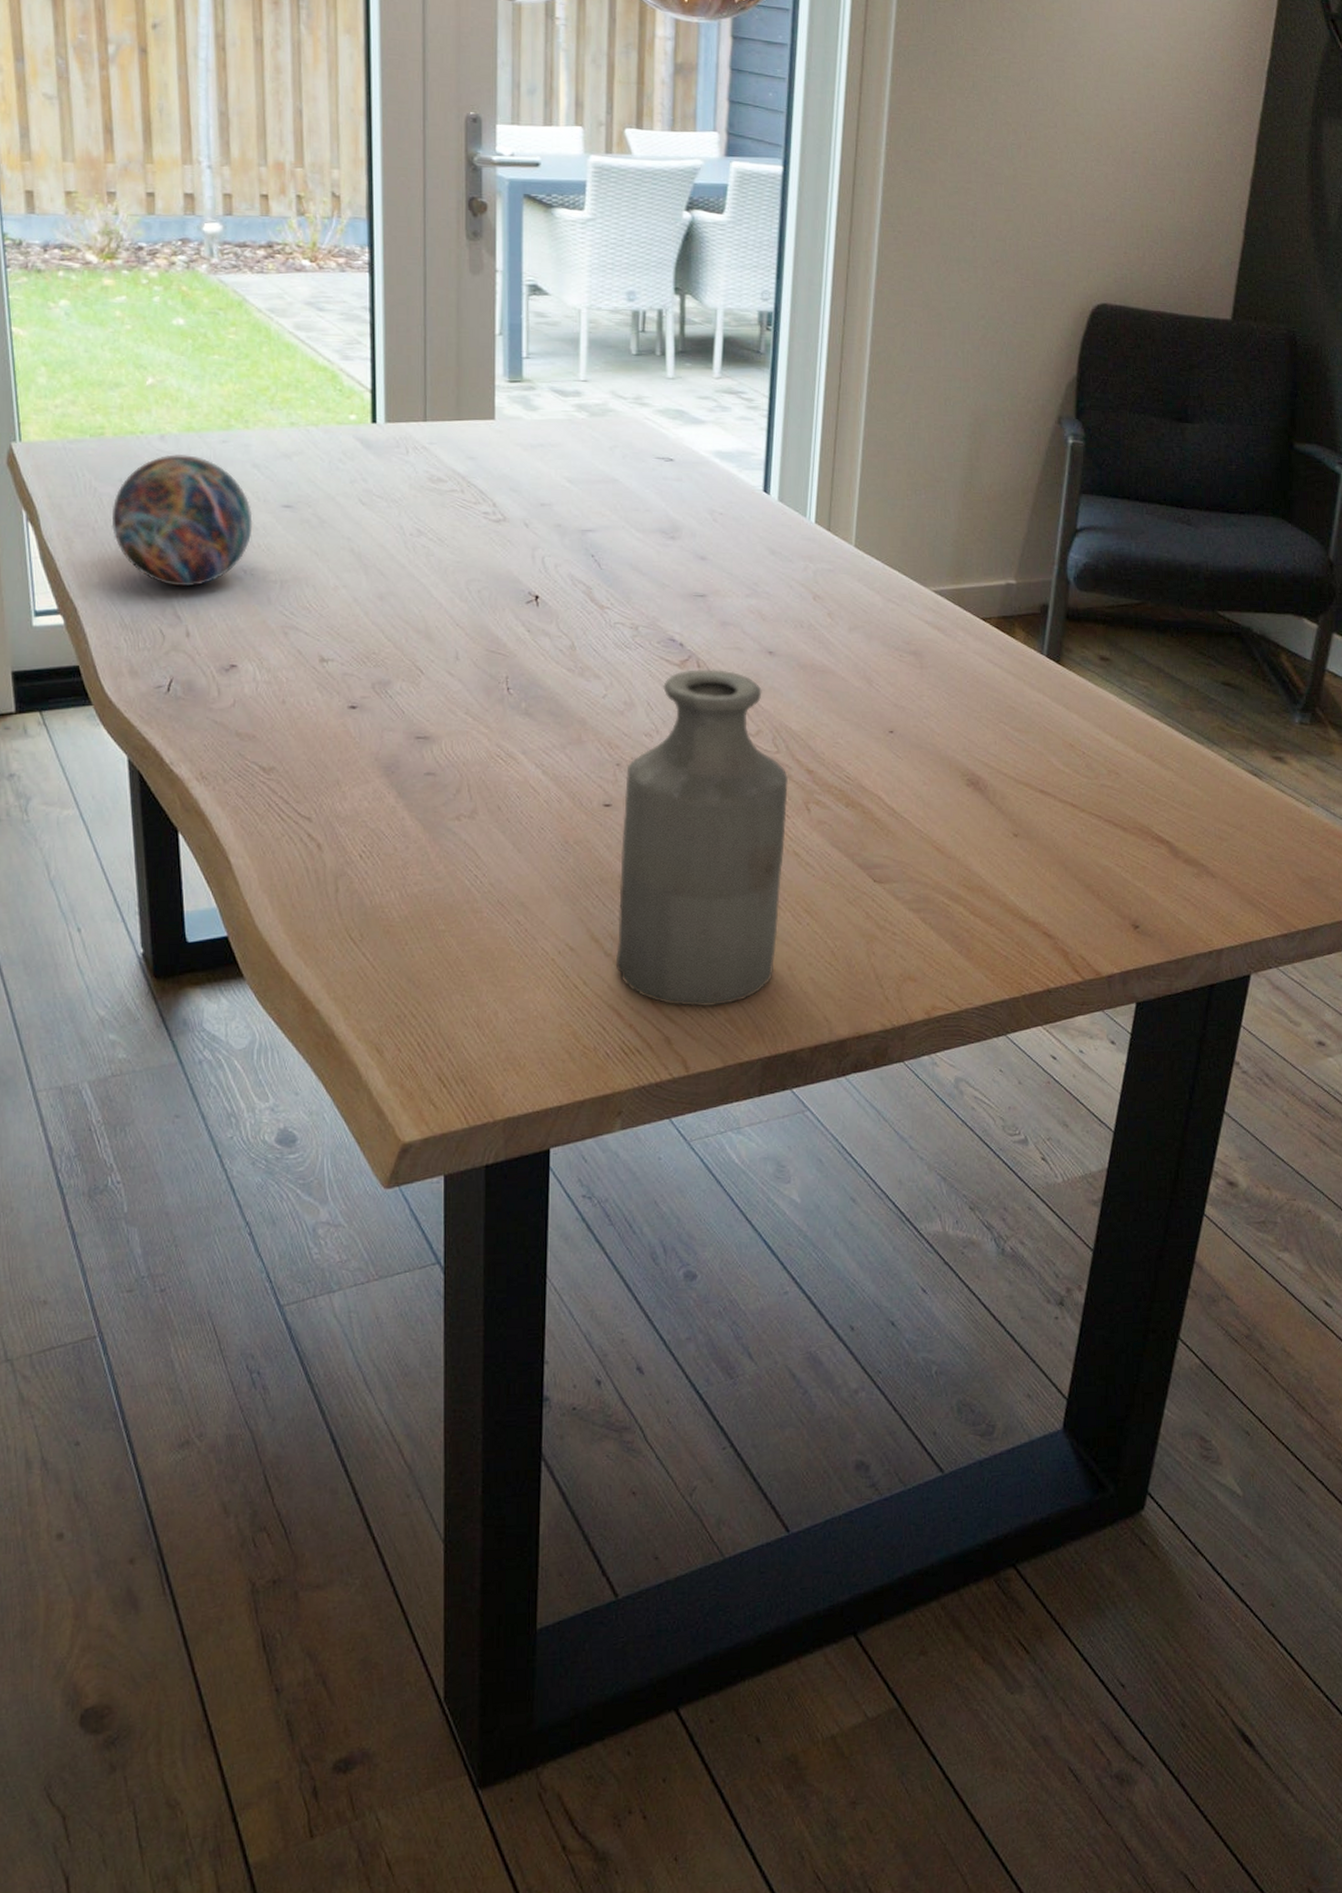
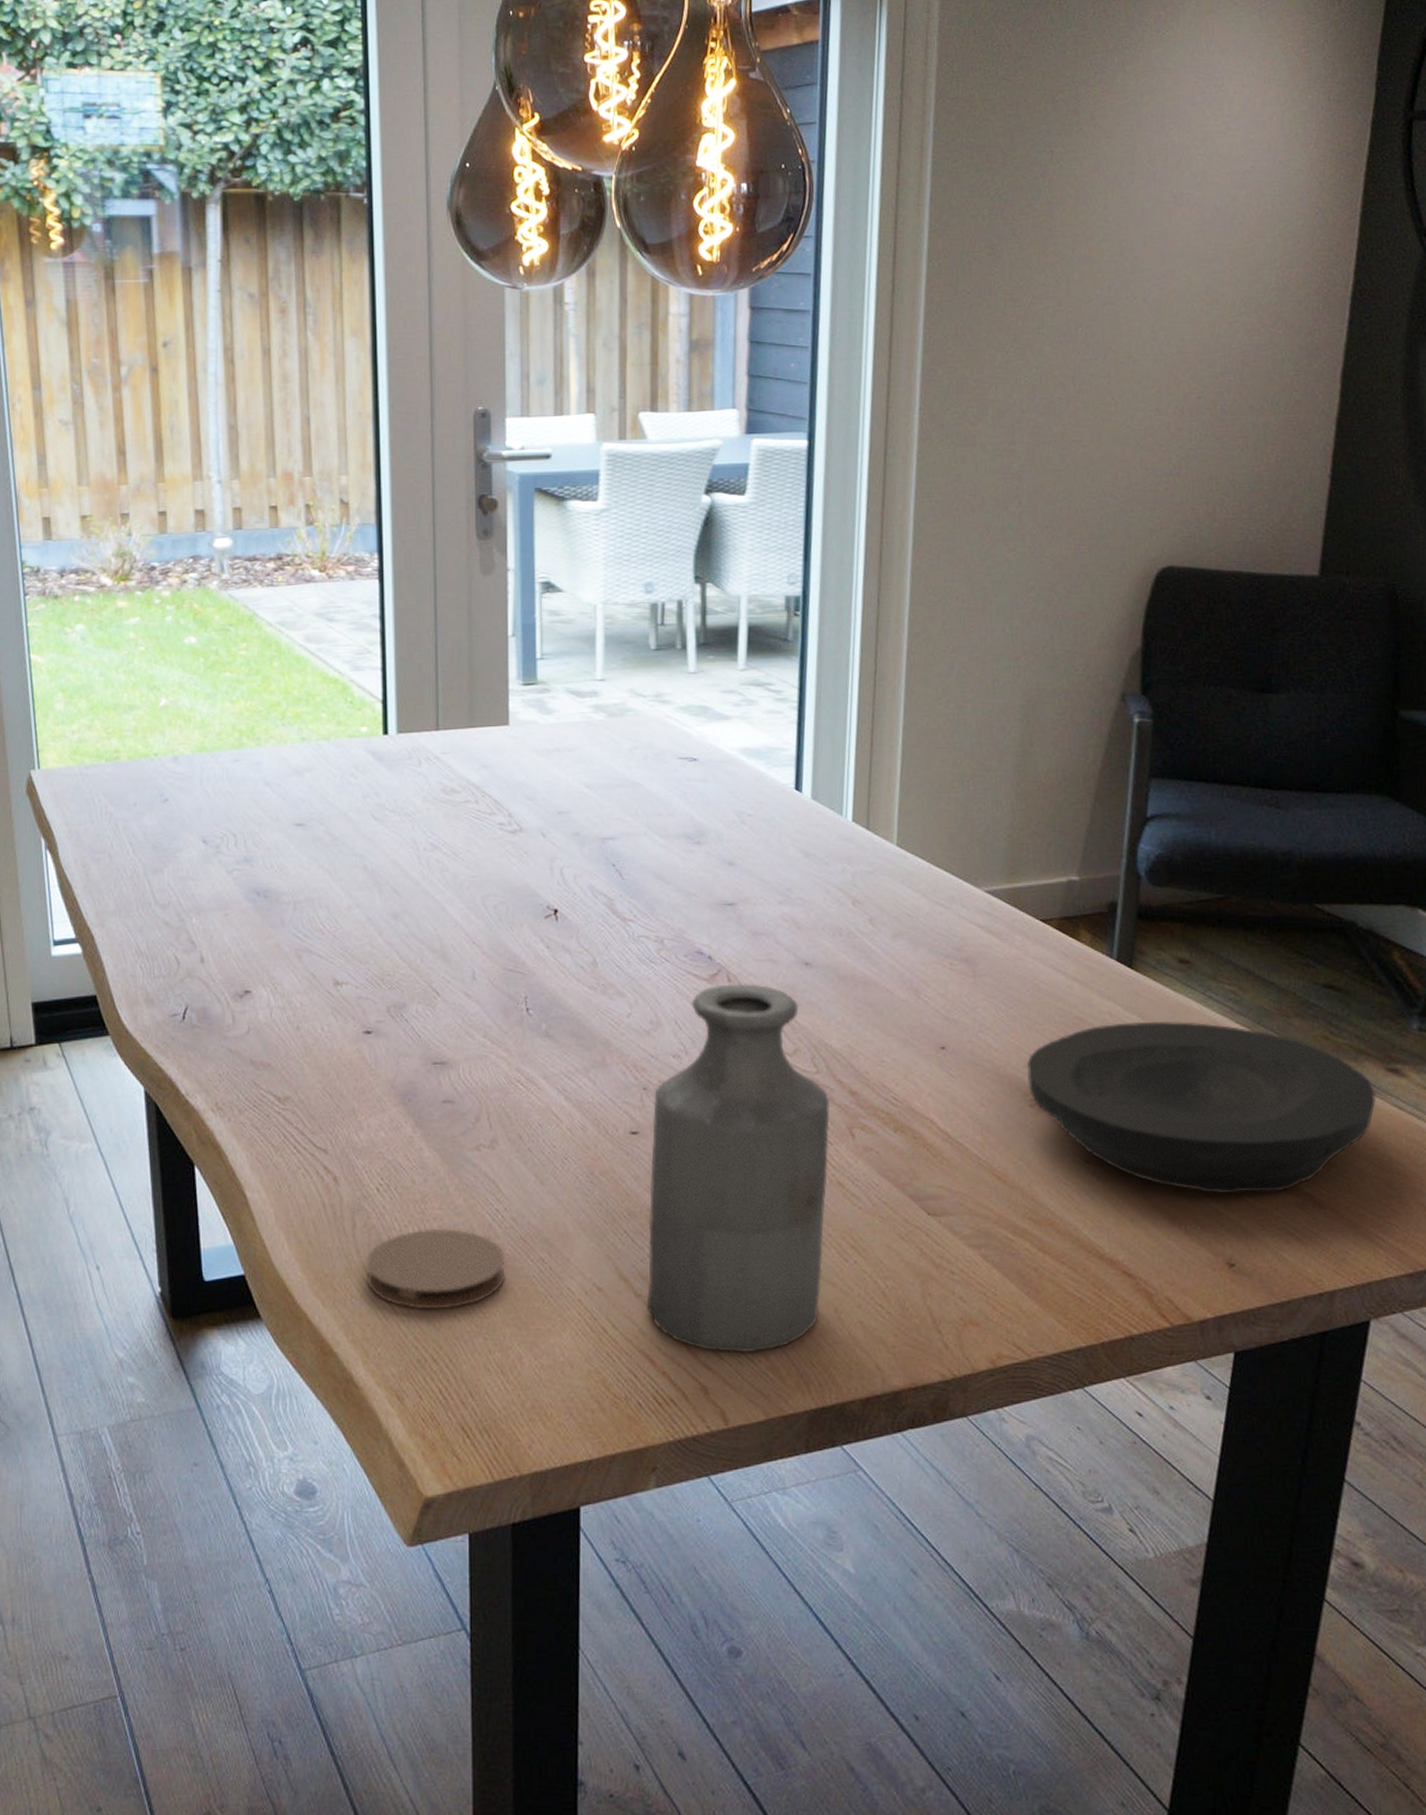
decorative orb: present [111,454,253,587] -> none [127,776,265,911]
coaster: none [348,892,483,969] -> present [366,1228,505,1310]
plate: none [965,711,1263,865] -> present [1027,1020,1377,1194]

